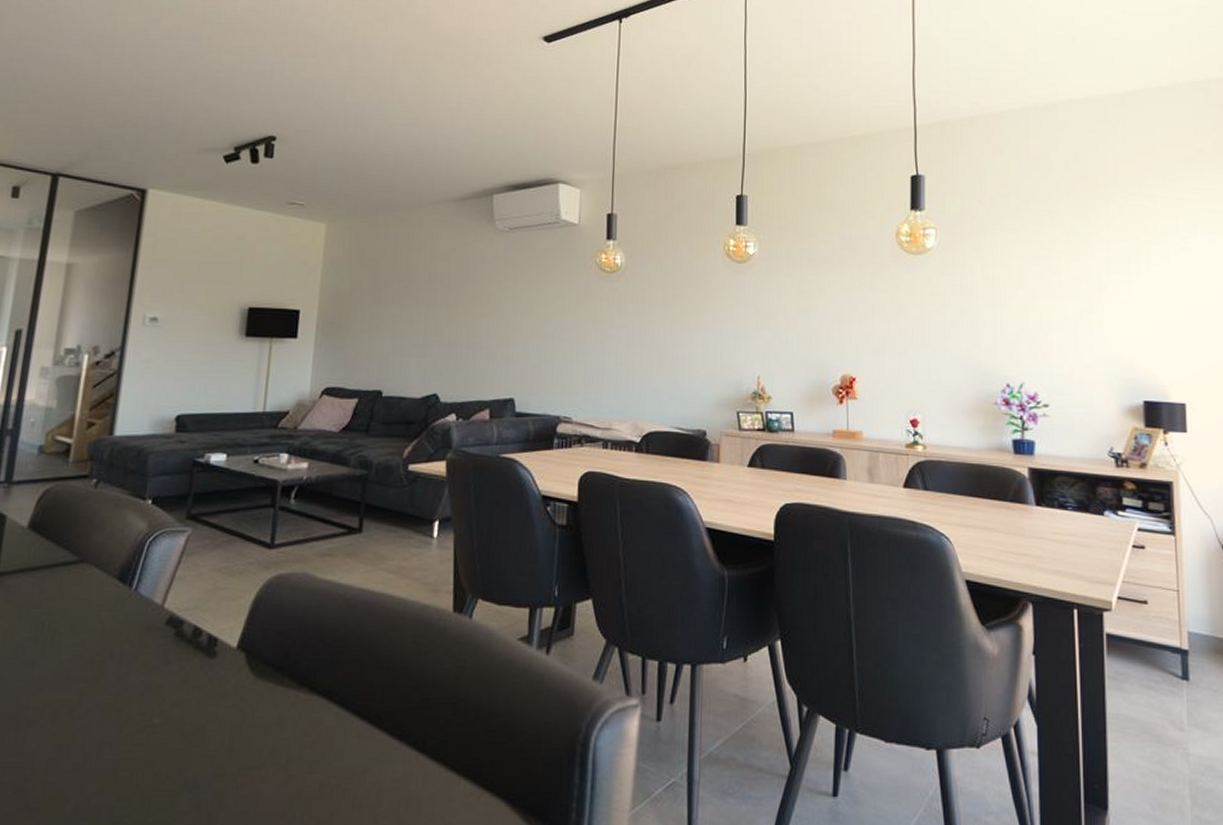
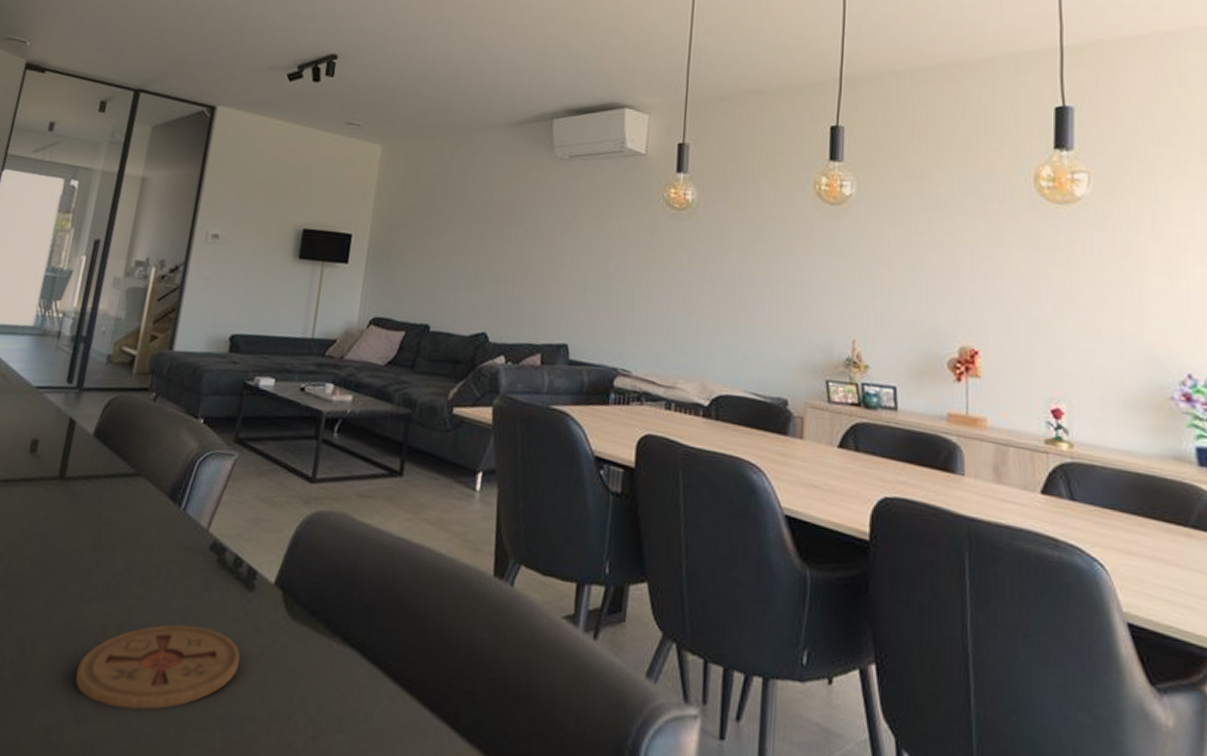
coaster: none [24,699,204,790] -> present [76,624,240,710]

